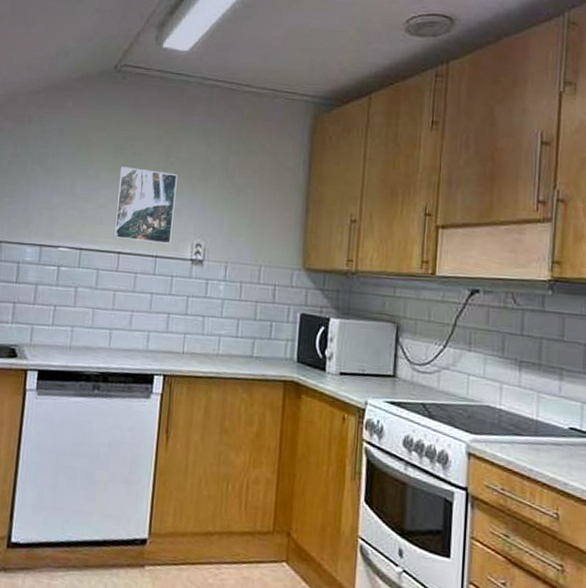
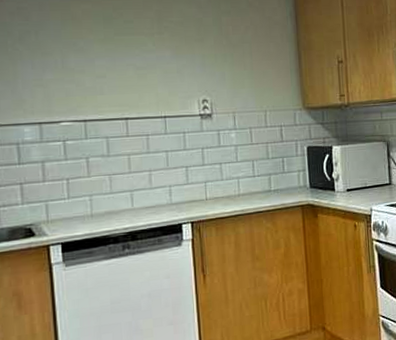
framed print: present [113,166,178,245] -> none [113,36,178,106]

